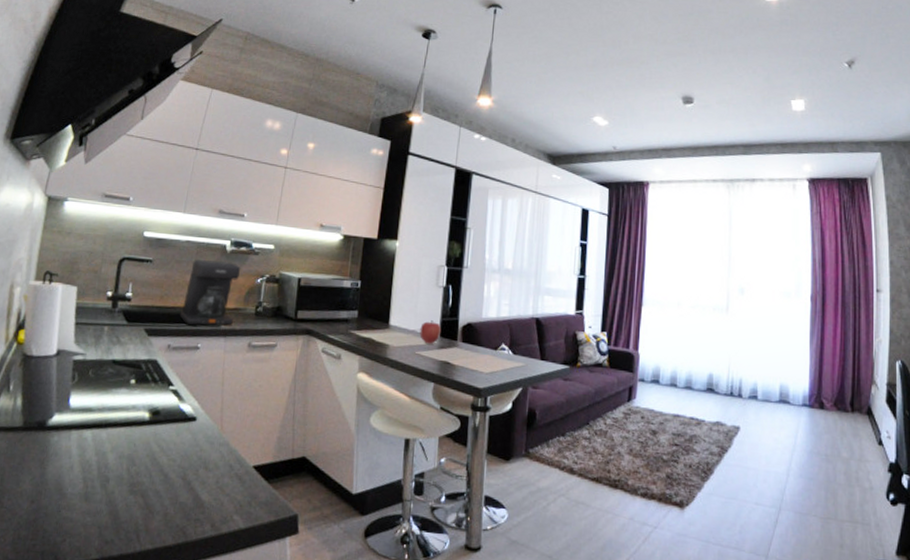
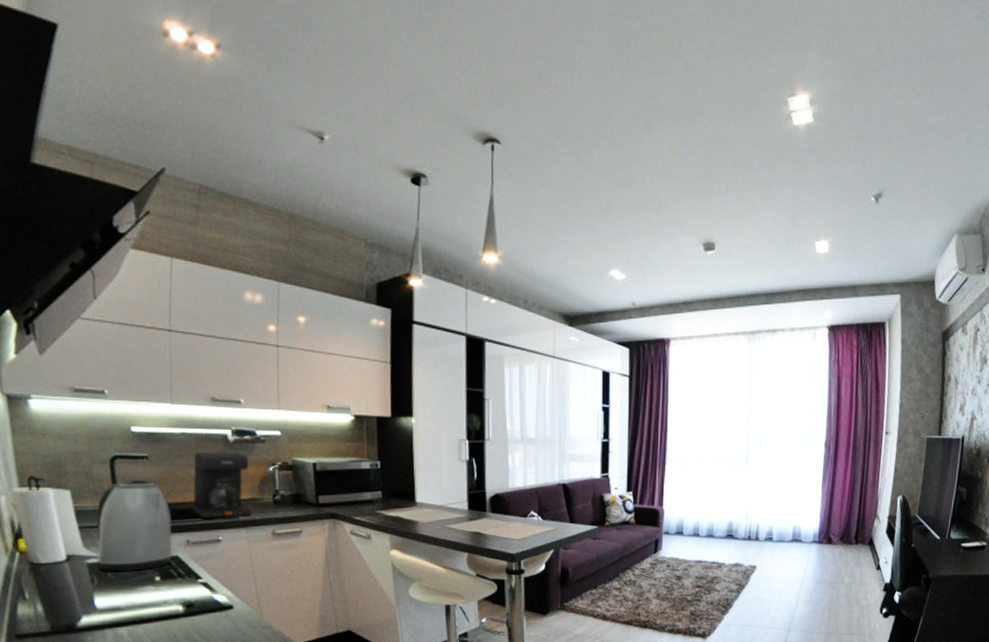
kettle: none [82,281,161,373] -> present [96,480,173,573]
fruit: present [419,320,442,344] -> none [448,494,470,517]

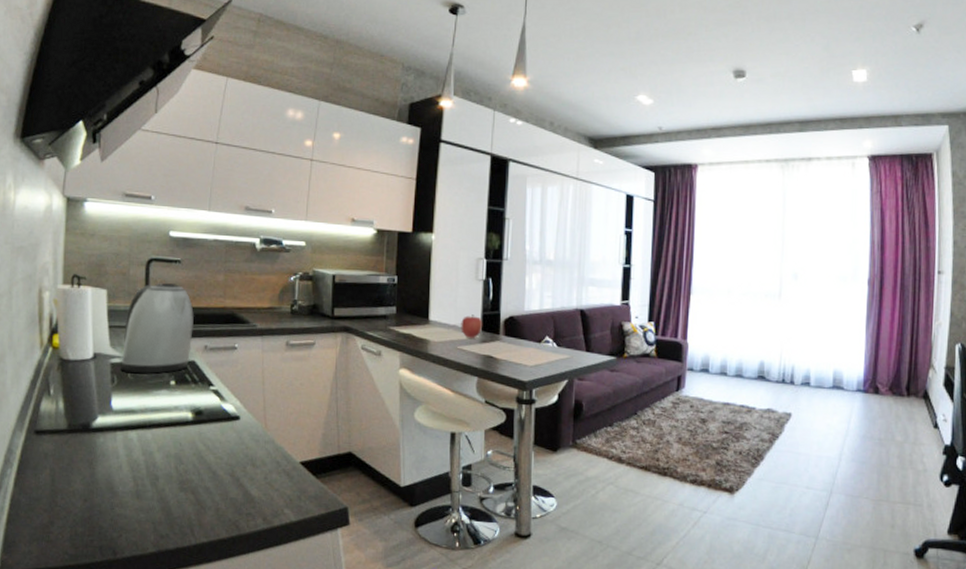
coffee maker: present [192,451,251,518] -> none [214,259,273,326]
fruit: none [448,494,470,517] -> present [461,314,483,338]

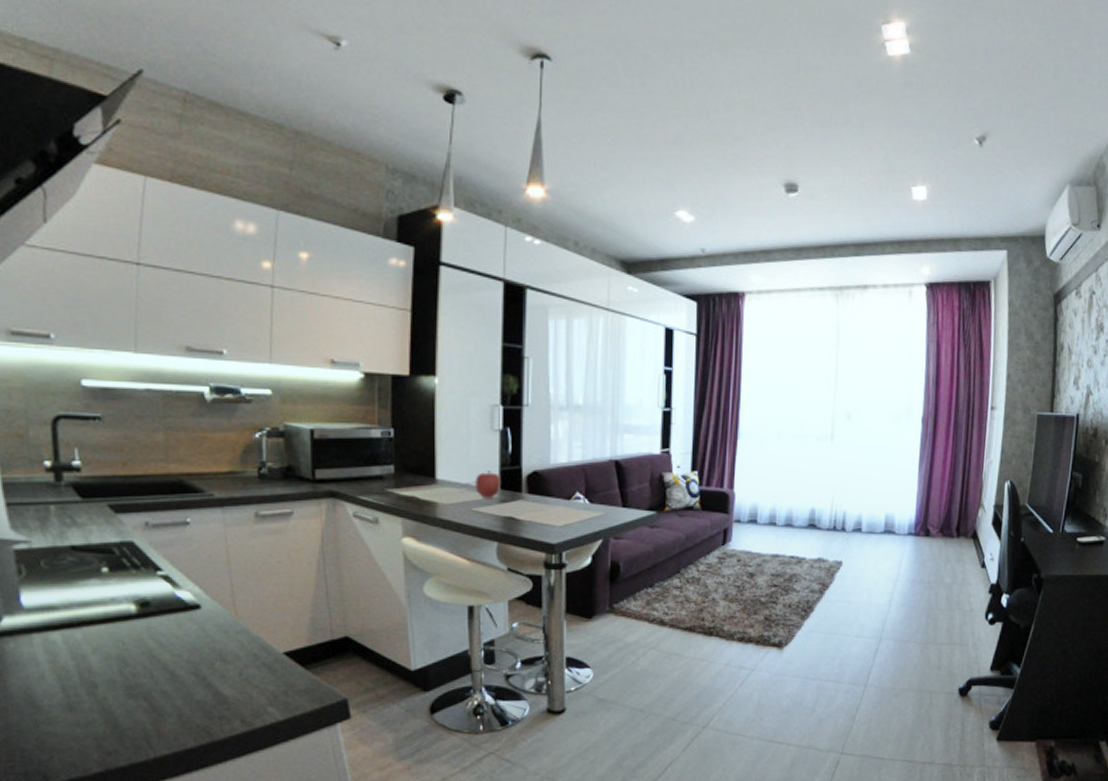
kettle: present [121,283,194,375] -> none [28,446,128,561]

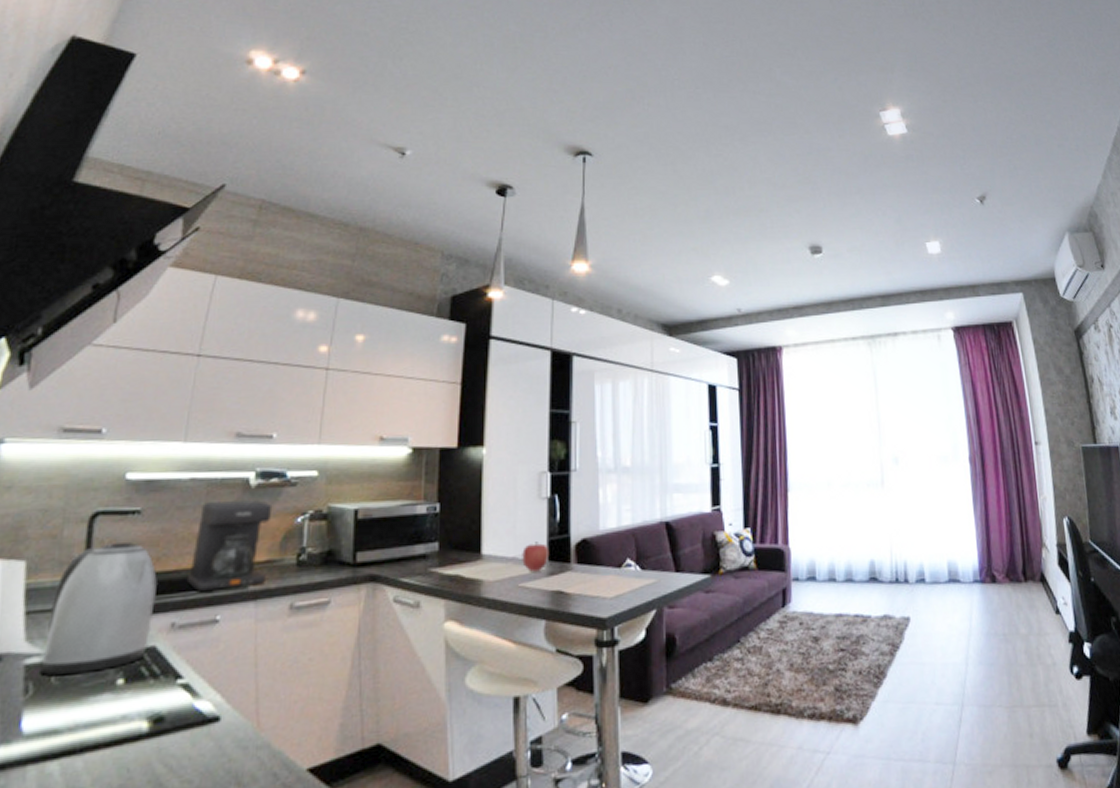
kettle: none [28,446,128,561] -> present [40,542,158,677]
coffee maker: none [154,412,230,495] -> present [186,499,273,591]

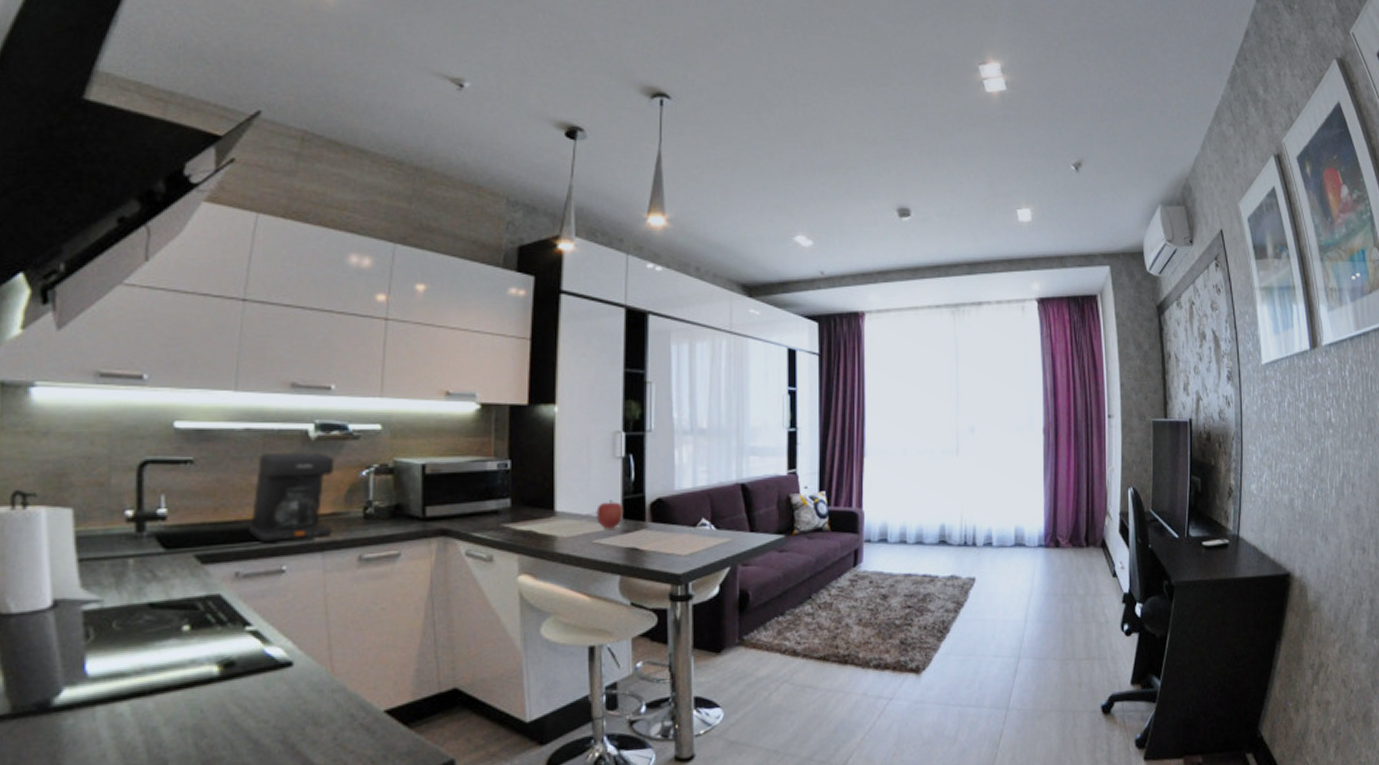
kettle: present [40,542,158,677] -> none [100,492,217,623]

